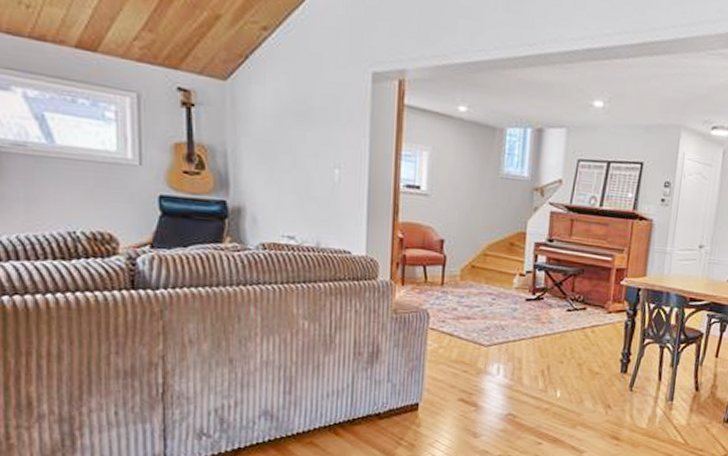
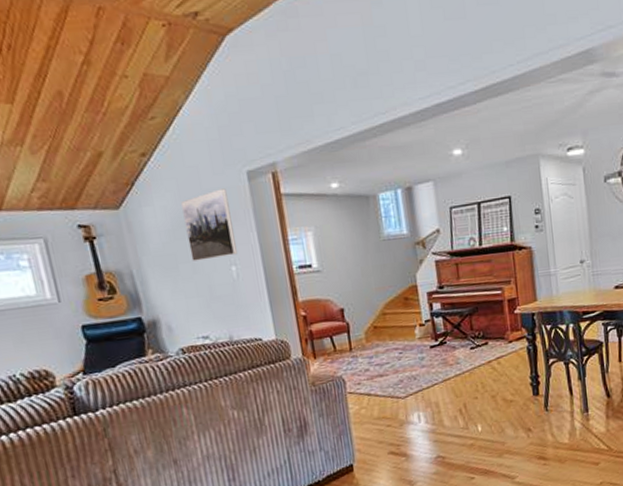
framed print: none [294,84,346,158] -> present [181,188,237,261]

